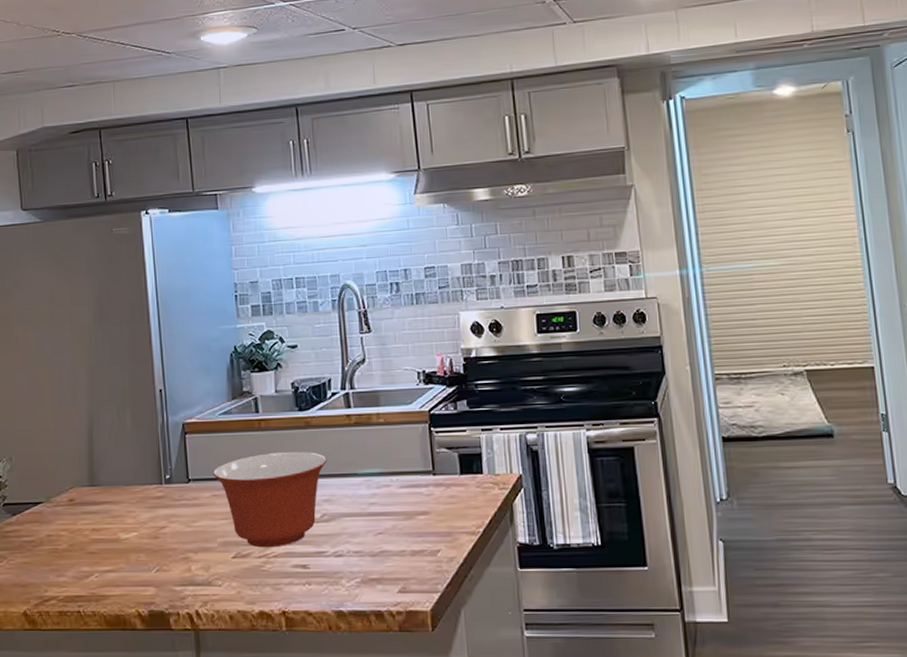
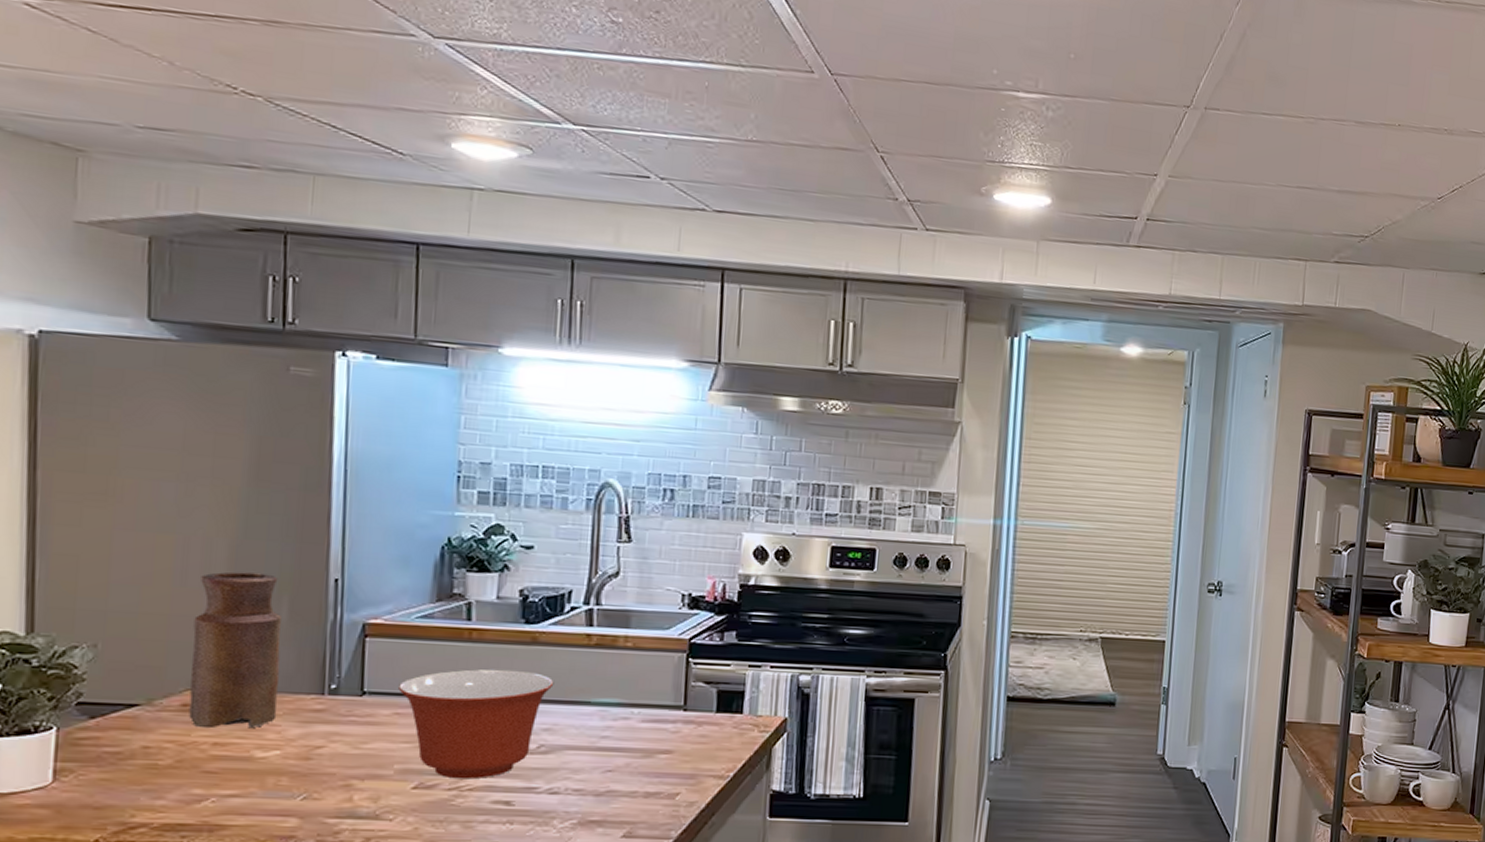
vase: none [70,391,132,518] -> present [189,572,283,729]

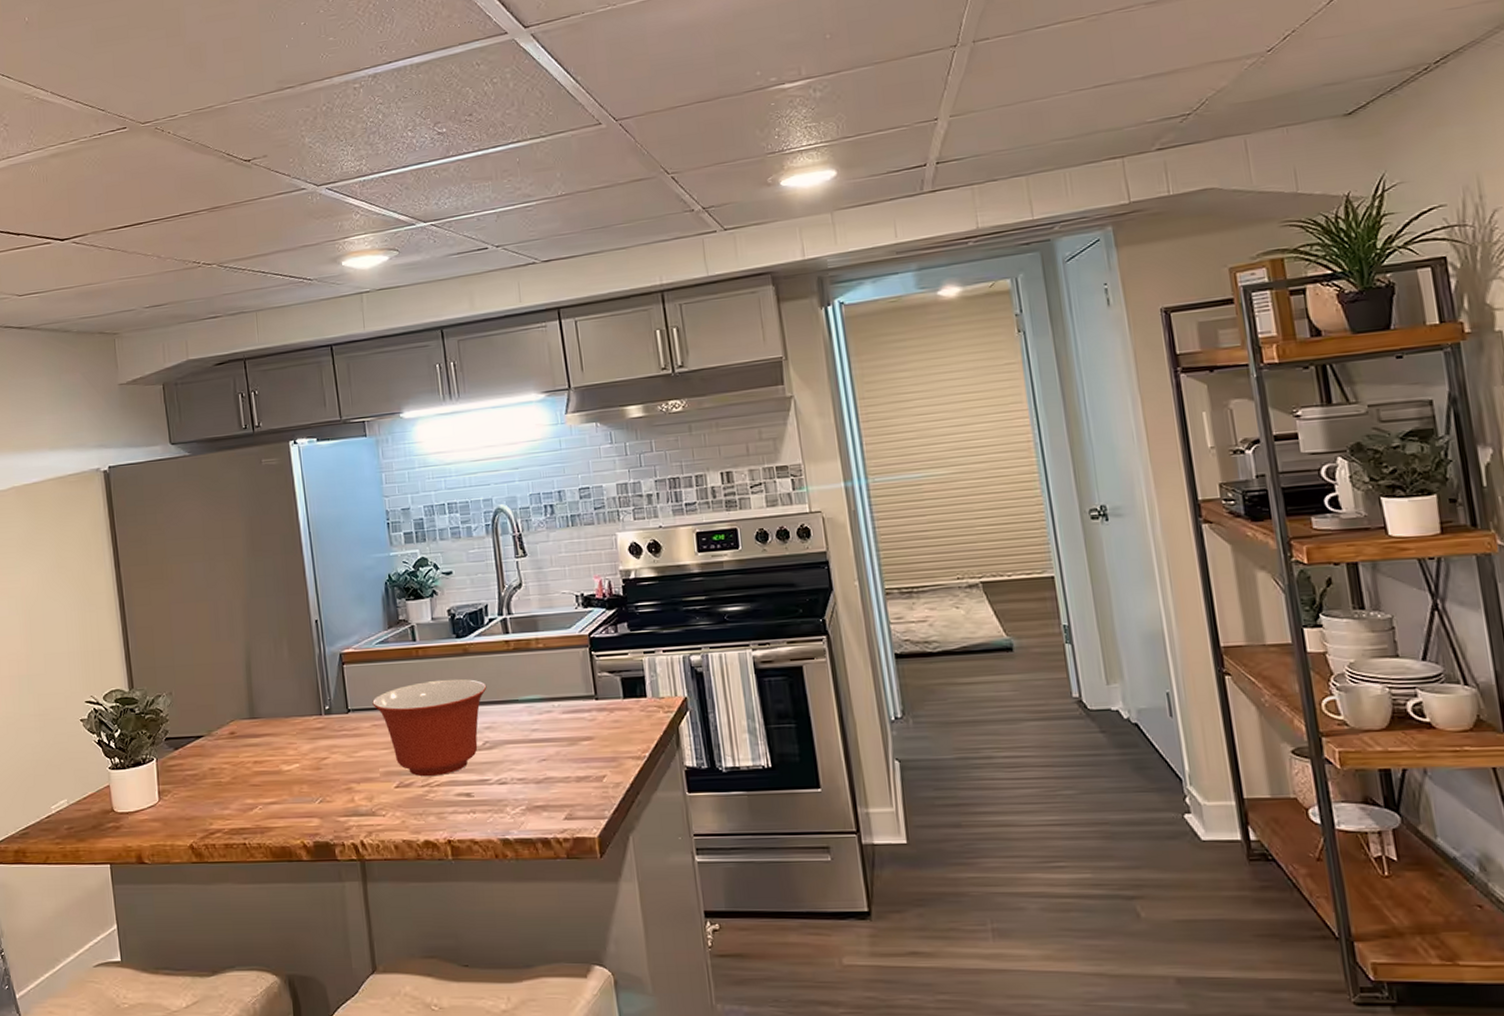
vase: present [189,572,283,729] -> none [228,623,293,751]

